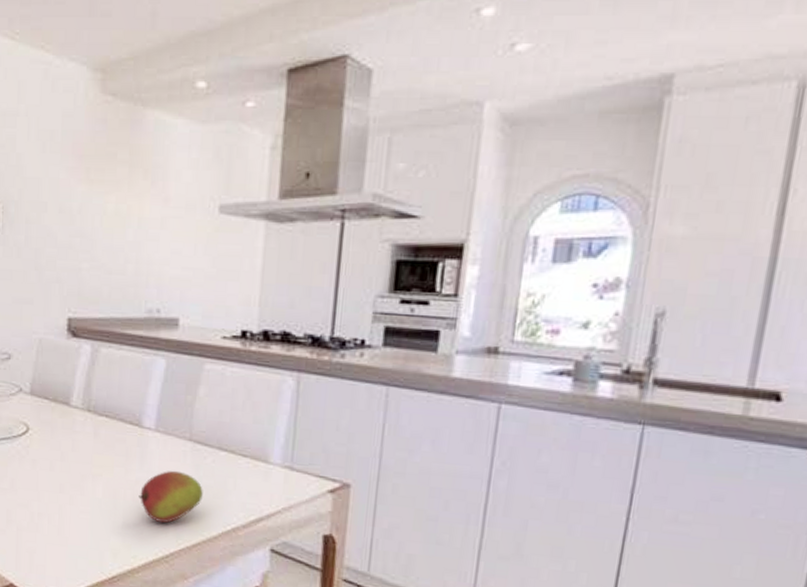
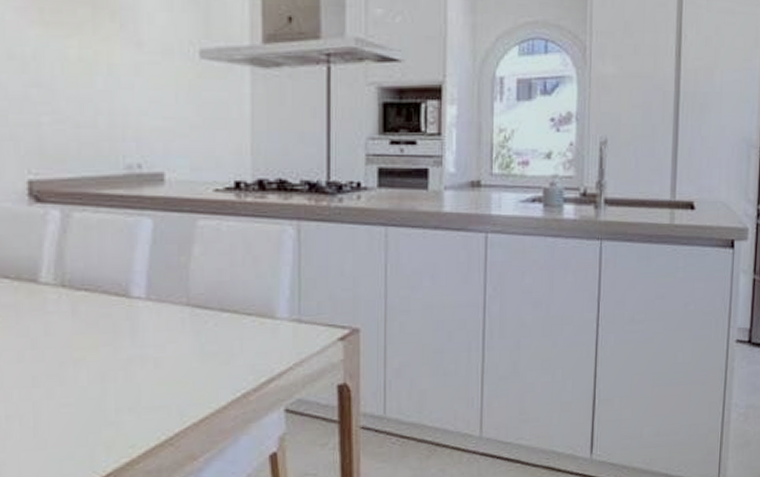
fruit: present [138,470,203,523] -> none [132,340,207,401]

